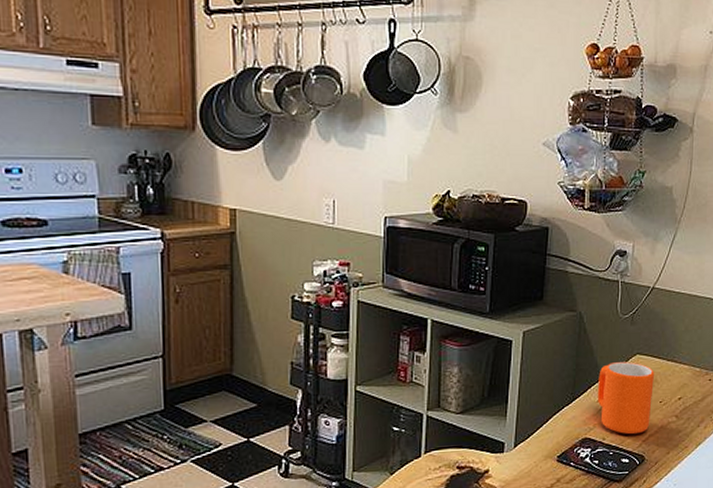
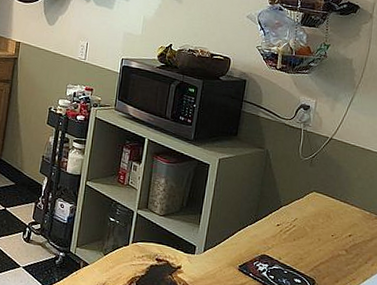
mug: present [597,362,654,435] -> none [276,195,328,260]

